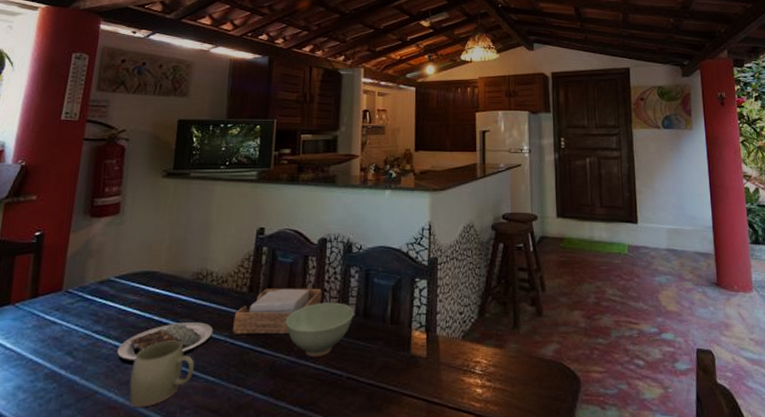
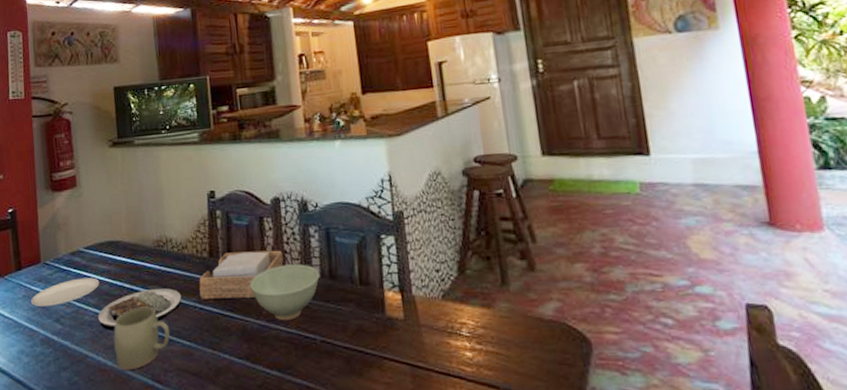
plate: none [41,308,127,339] -> present [30,277,100,308]

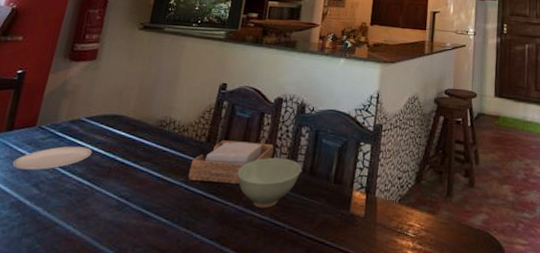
plate: present [98,288,182,331] -> none [79,165,171,202]
mug: present [113,306,170,370] -> none [86,181,151,242]

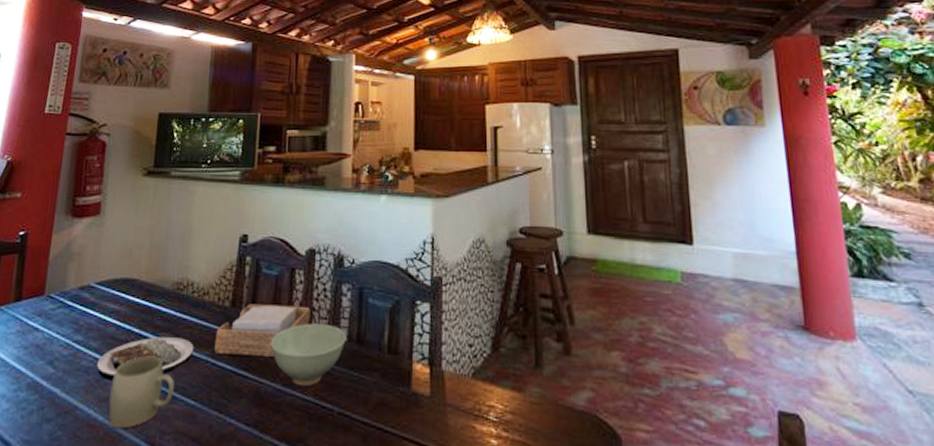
plate: present [12,146,93,171] -> none [24,316,106,347]
plate: none [79,165,171,202] -> present [97,337,194,381]
mug: none [86,181,151,242] -> present [109,356,175,429]

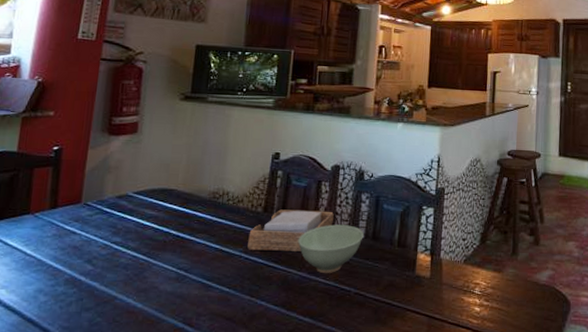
plate: present [97,337,194,381] -> none [135,237,229,275]
mug: present [109,356,175,429] -> none [147,253,211,313]

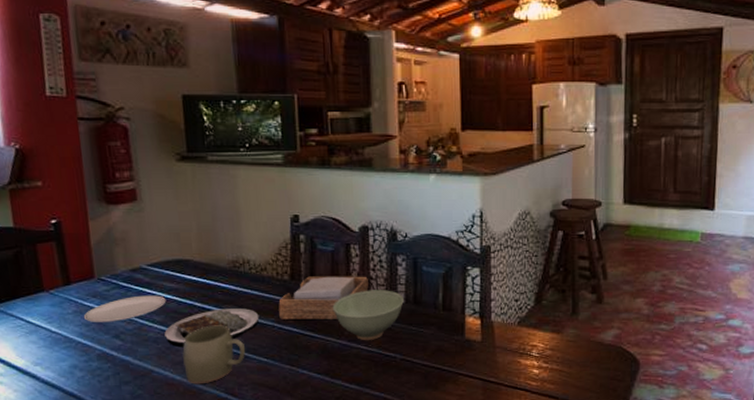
plate: none [61,221,145,248] -> present [83,295,167,323]
plate: none [135,237,229,275] -> present [164,308,259,348]
mug: none [147,253,211,313] -> present [182,325,246,384]

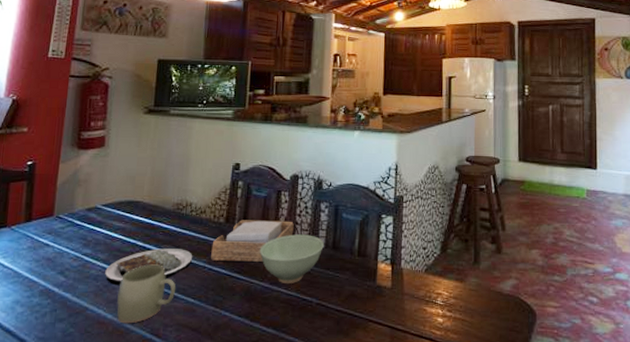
plate: present [83,295,167,323] -> none [35,233,113,260]

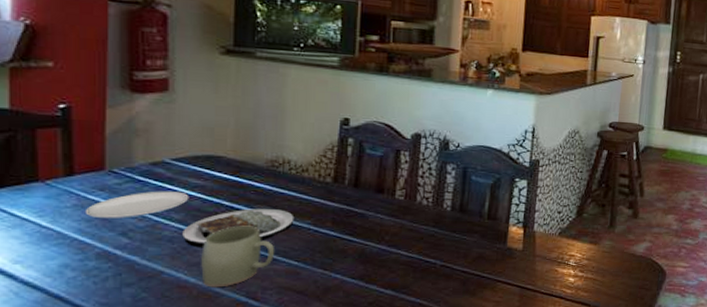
plate: none [35,233,113,260] -> present [84,191,189,219]
napkin holder: present [211,220,294,263] -> none [317,180,416,225]
bowl: present [259,234,324,285] -> none [375,196,450,247]

